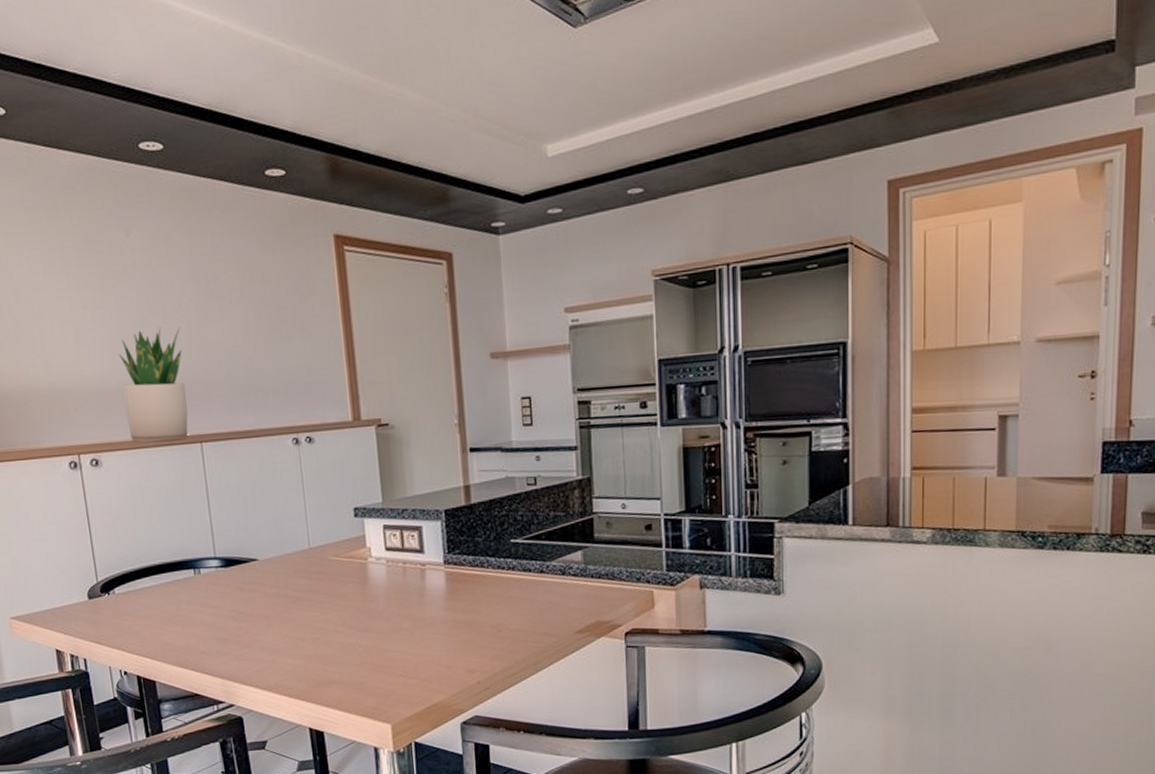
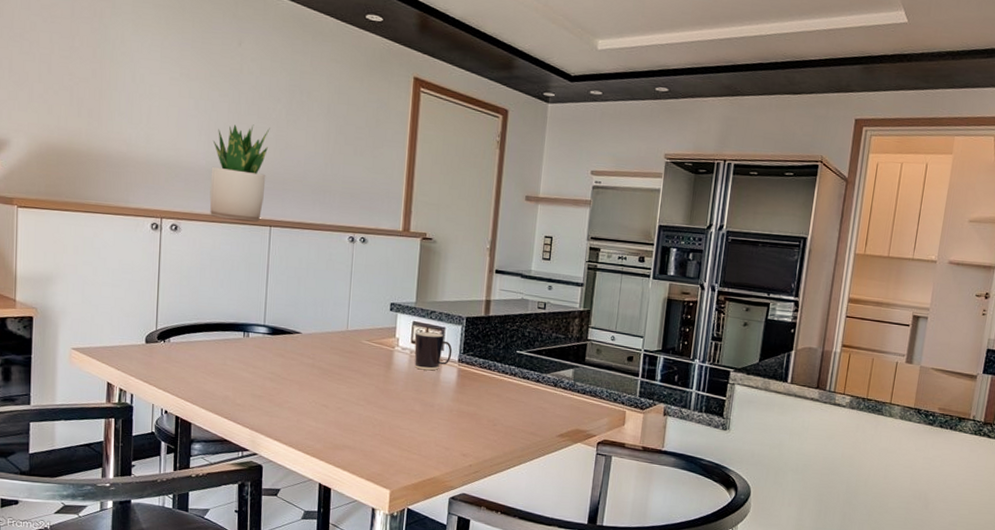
mug: none [388,534,436,580] -> present [414,331,453,371]

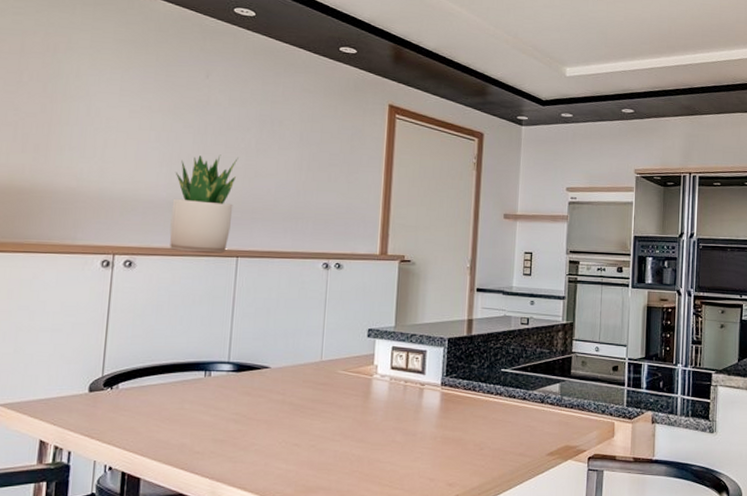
mug: present [414,331,453,371] -> none [394,356,435,397]

